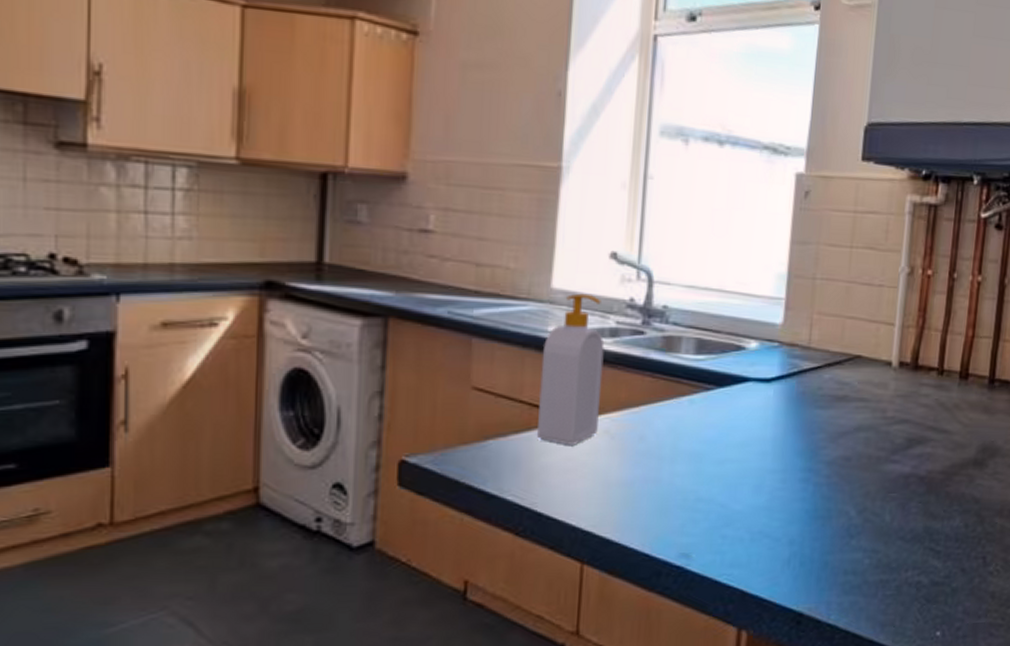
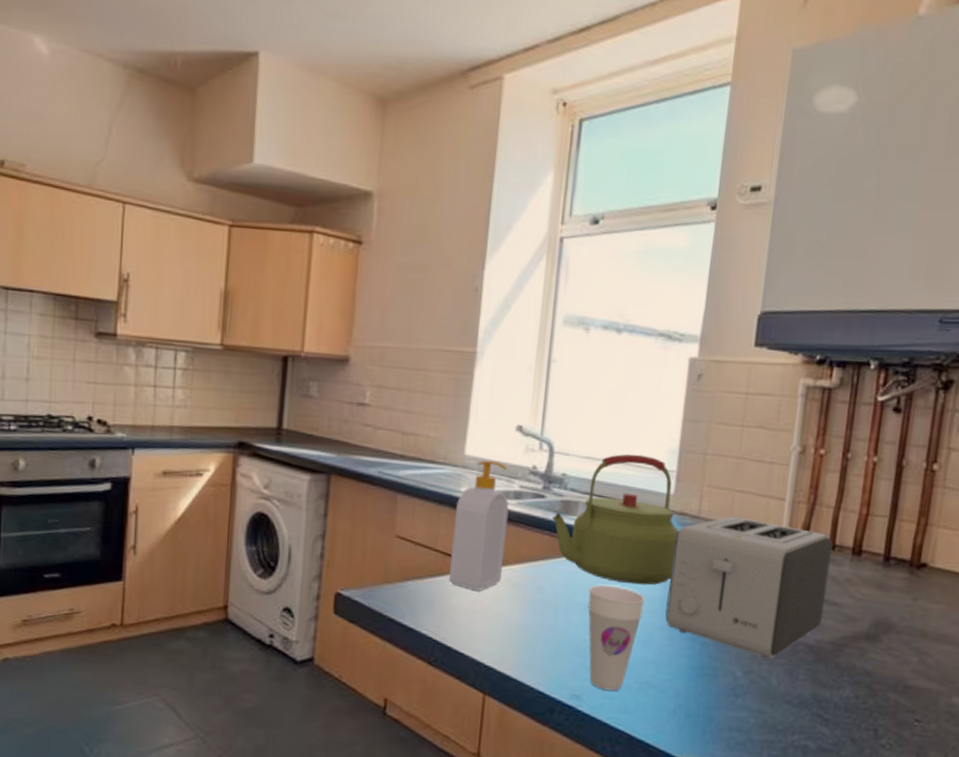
kettle: none [652,281,789,425] -> present [551,453,679,585]
cup: none [695,428,756,545] -> present [587,584,645,691]
toaster: none [777,345,941,495] -> present [665,516,833,660]

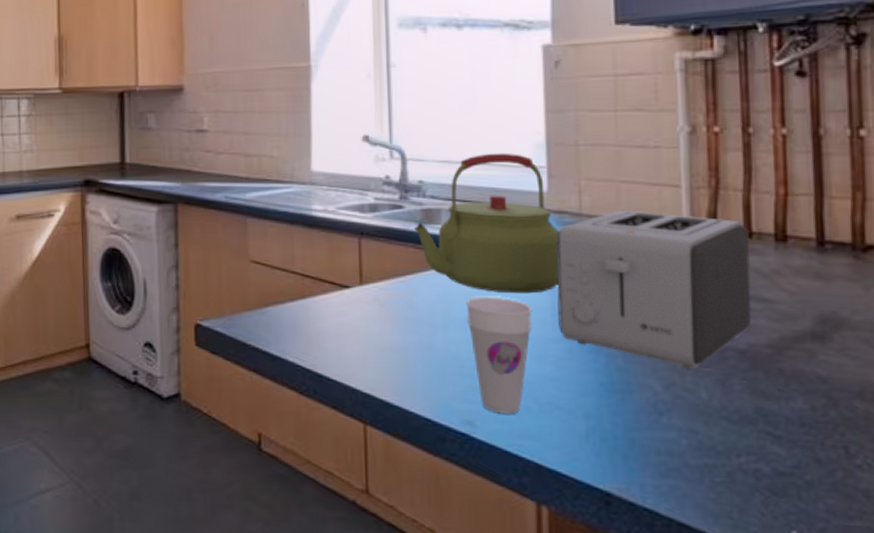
soap bottle: present [449,460,509,591] -> none [309,174,367,312]

